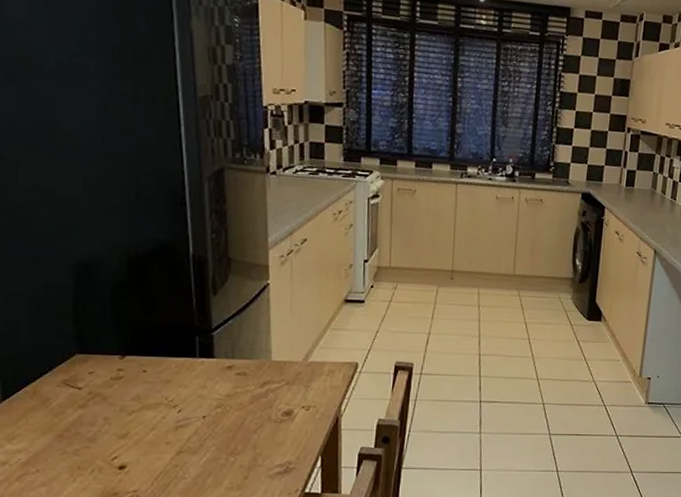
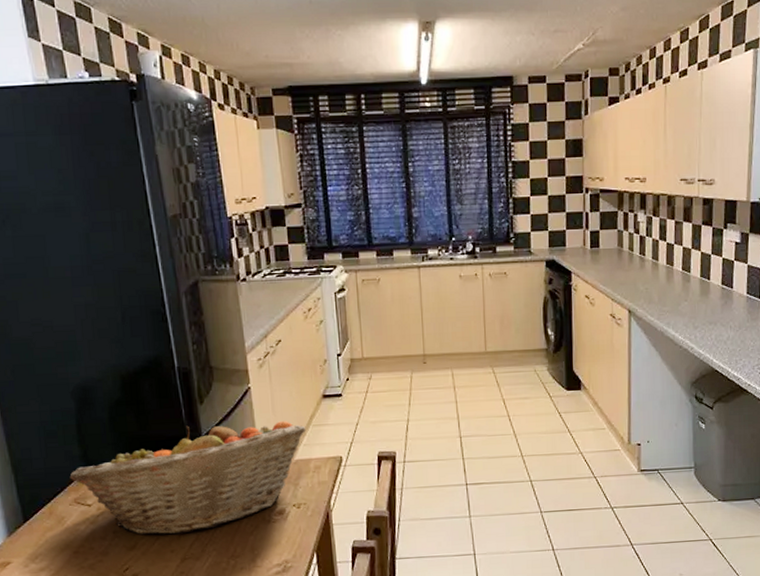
fruit basket: none [60,316,324,426] -> present [69,421,306,535]

